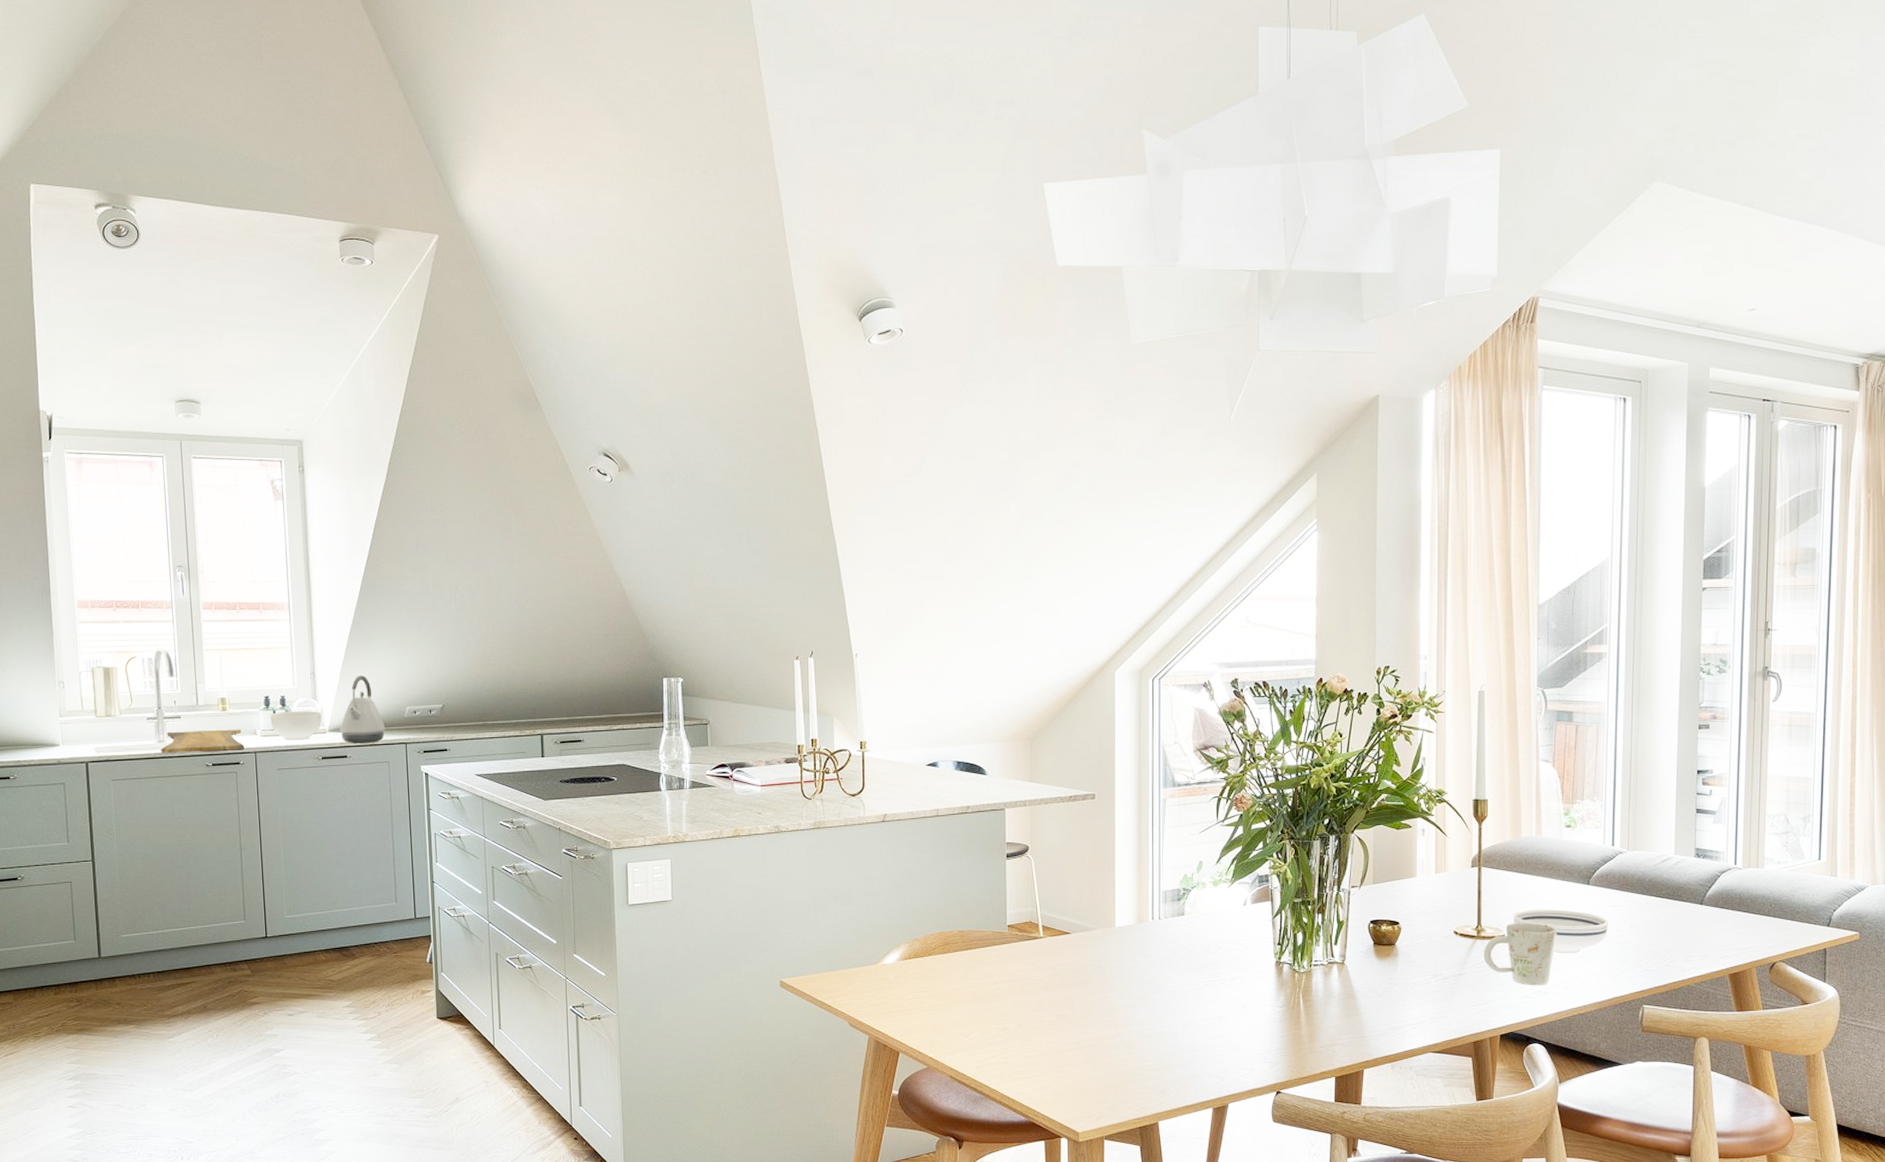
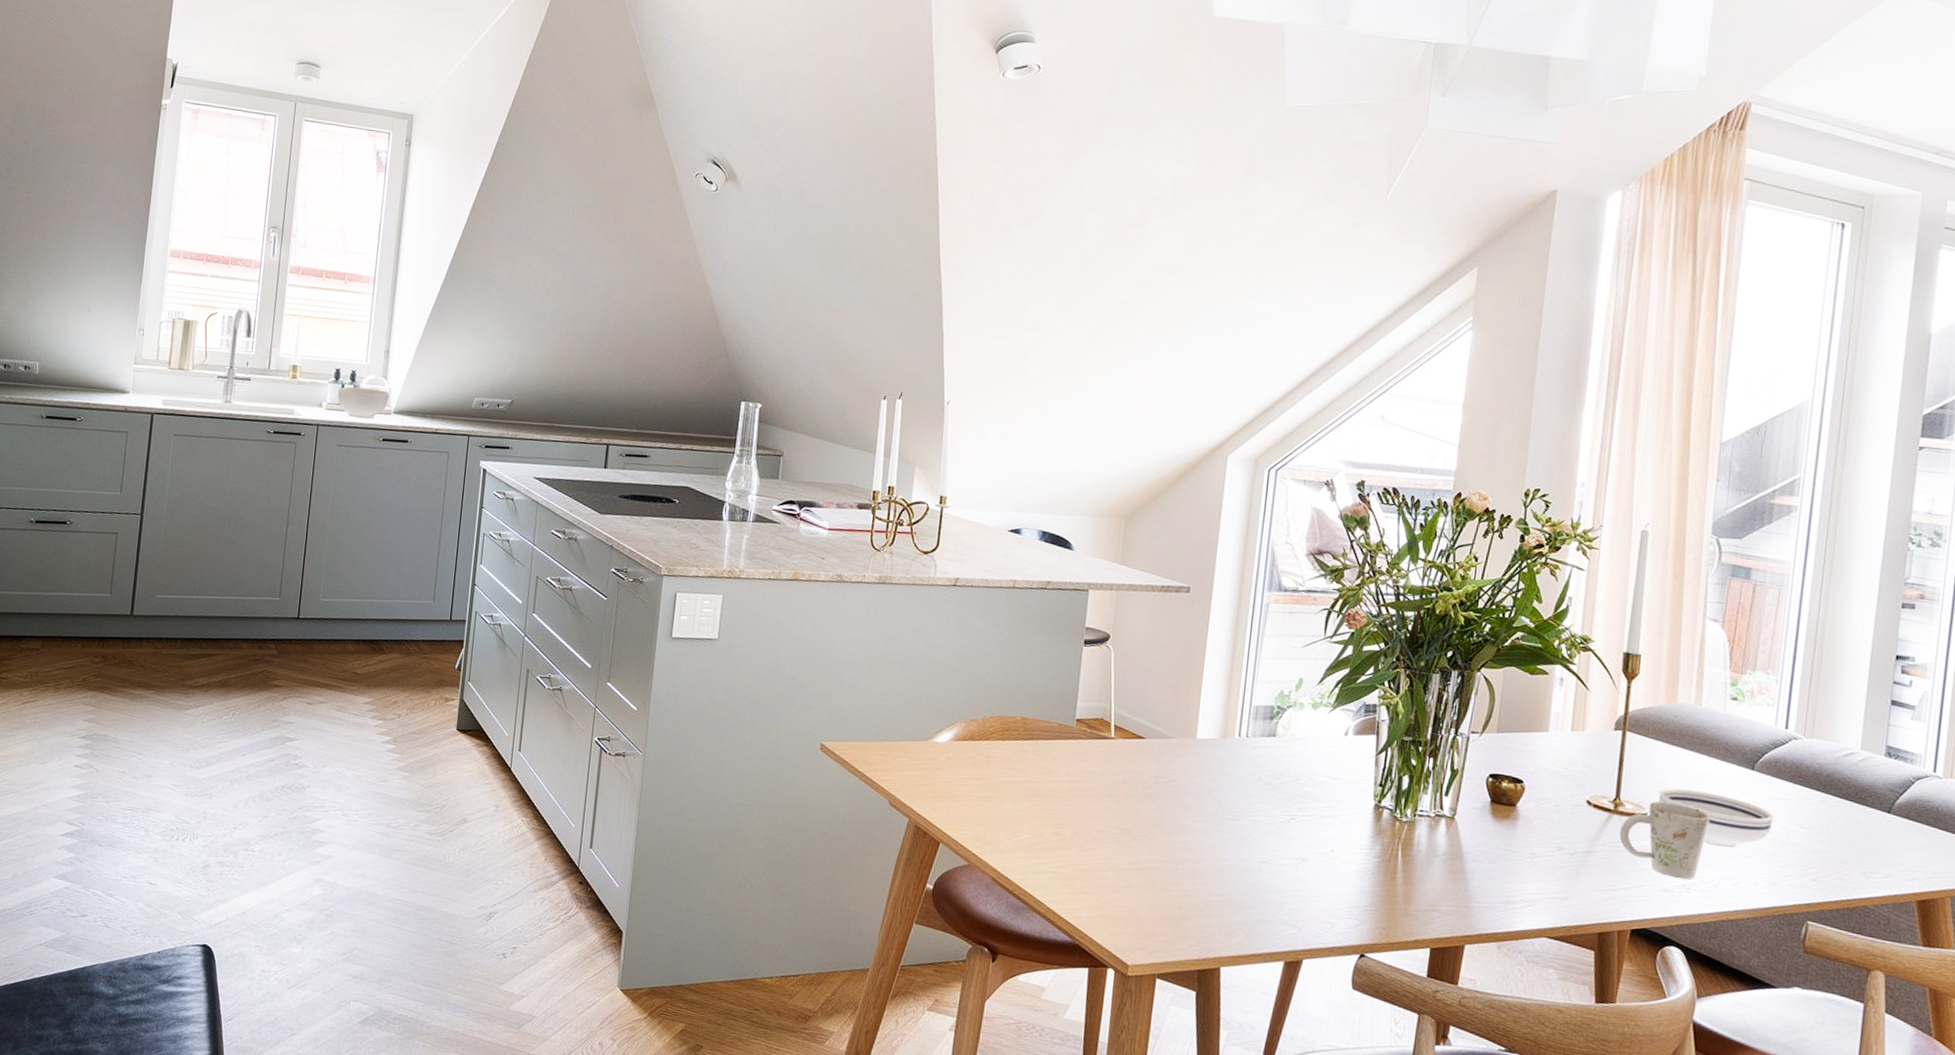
cutting board: present [161,729,244,754] -> none [226,393,308,421]
kettle: present [339,675,386,743] -> none [404,359,451,431]

